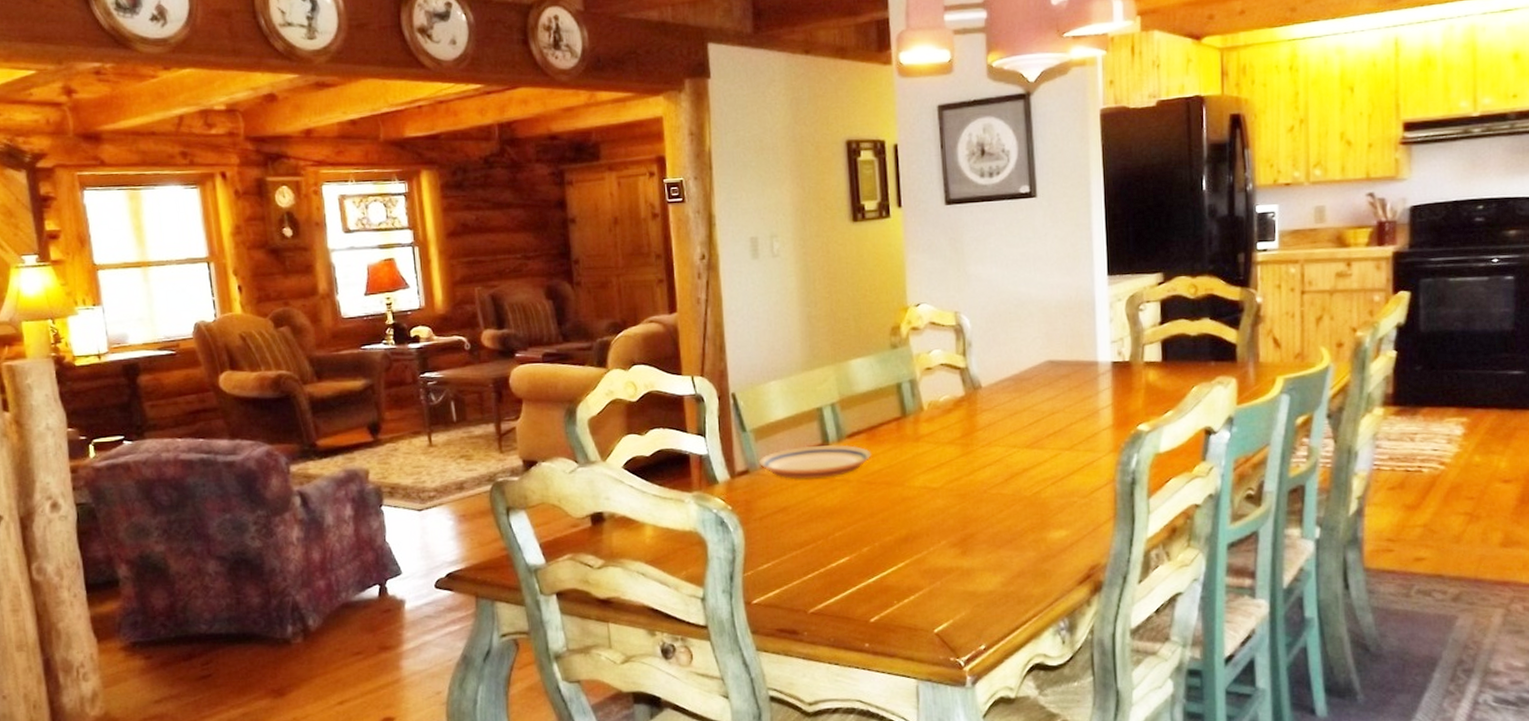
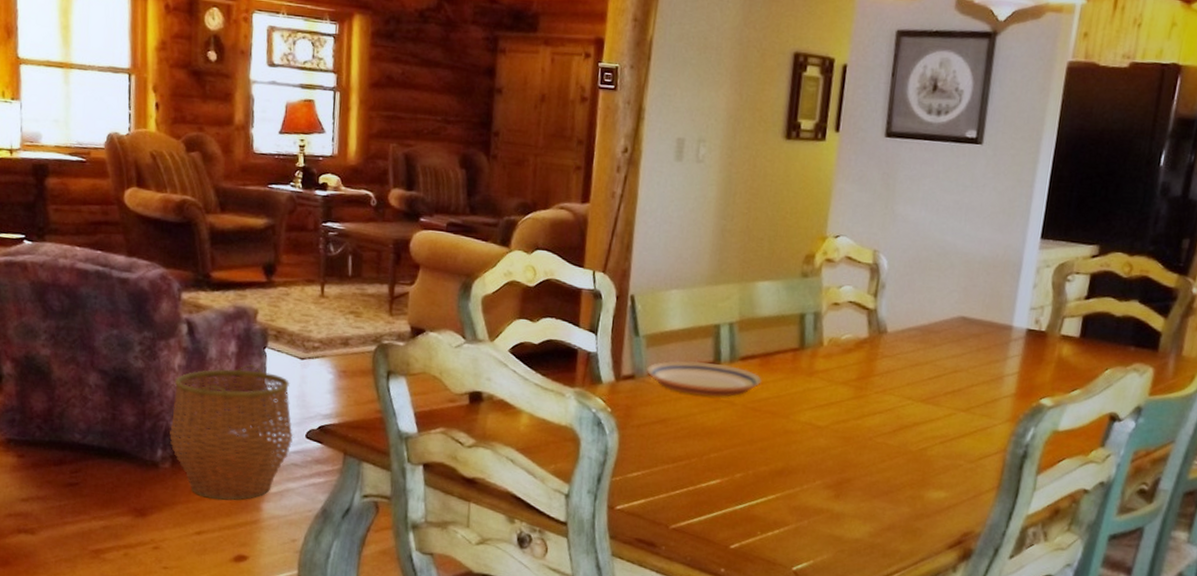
basket: none [295,525,422,666] -> present [170,364,293,500]

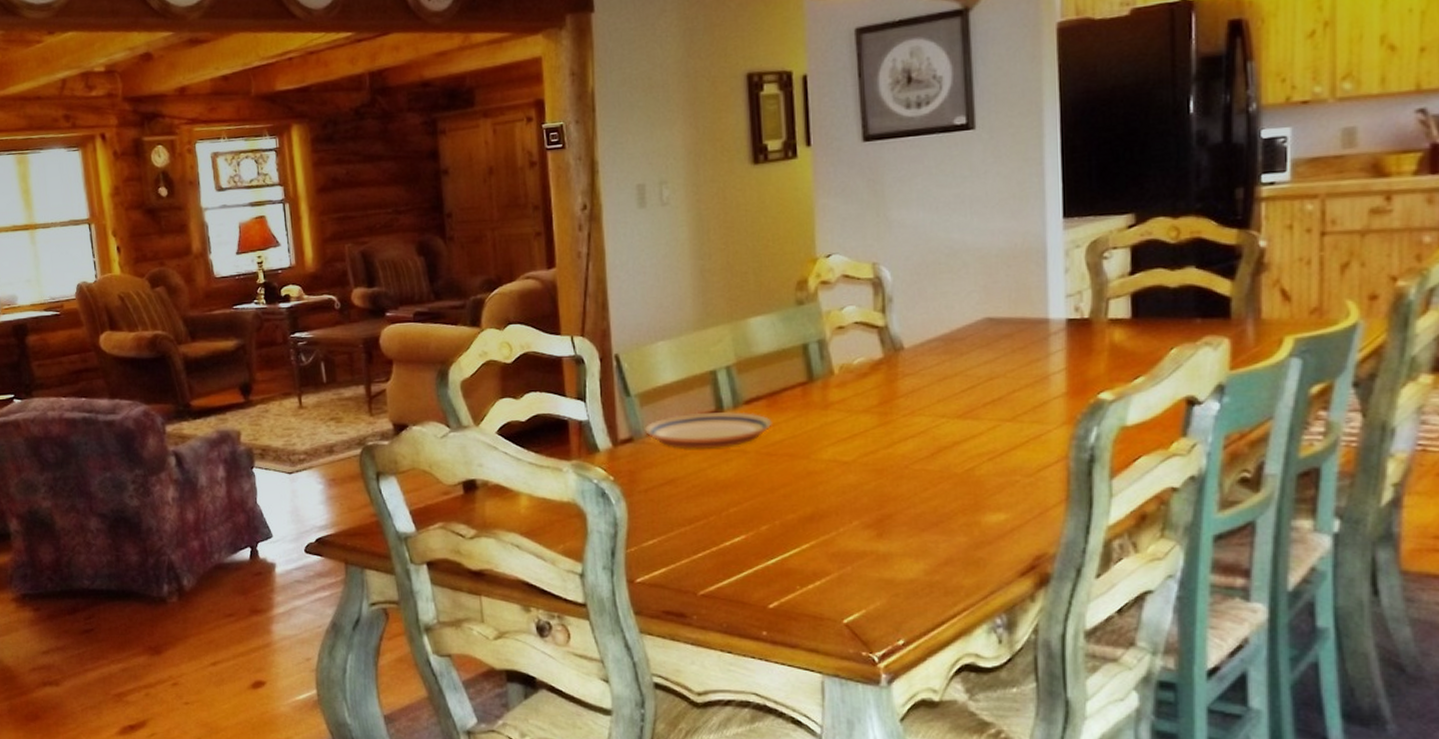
basket: present [170,364,293,500] -> none [170,487,293,628]

